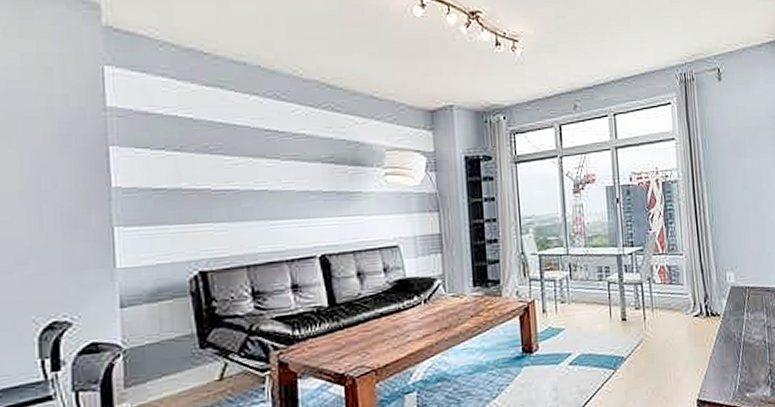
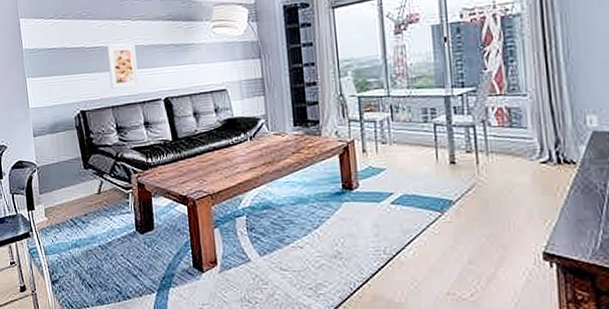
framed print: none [243,187,287,244] -> present [106,44,139,89]

